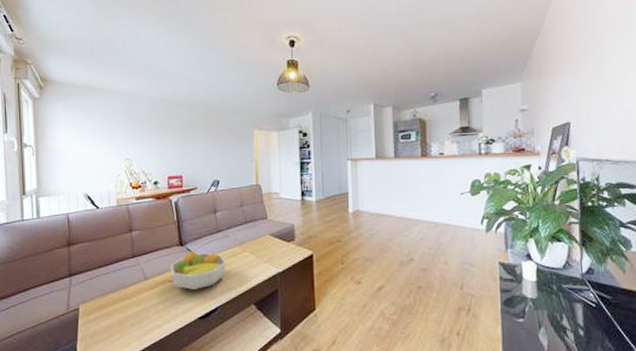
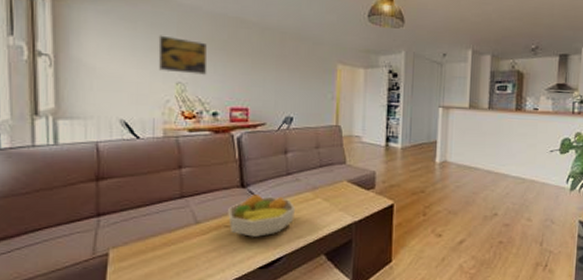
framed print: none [110,120,148,151] -> present [158,35,208,76]

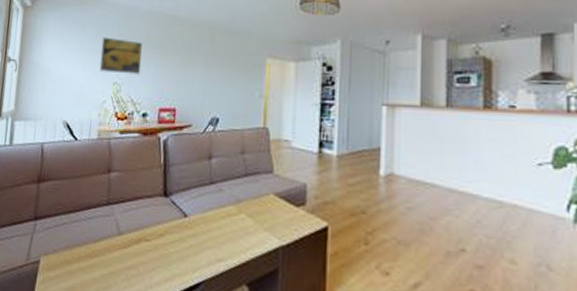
fruit bowl: present [228,194,296,237] -> none [149,205,218,256]

